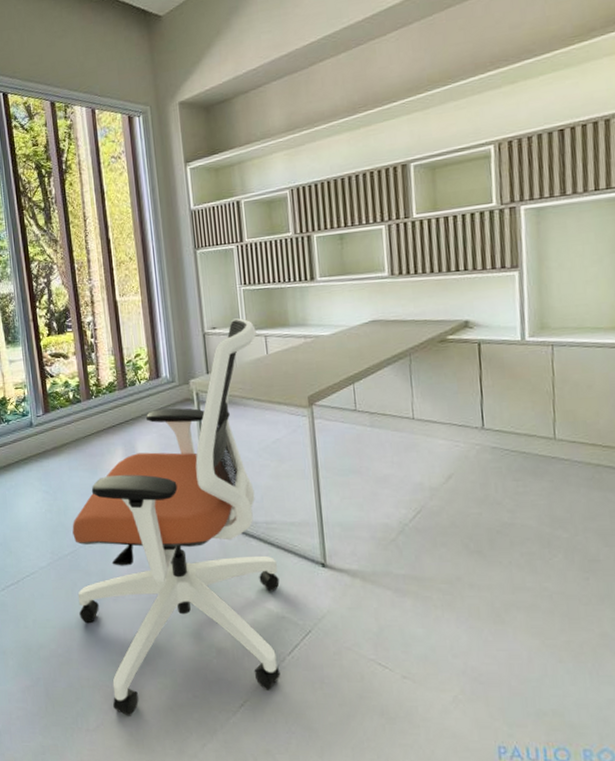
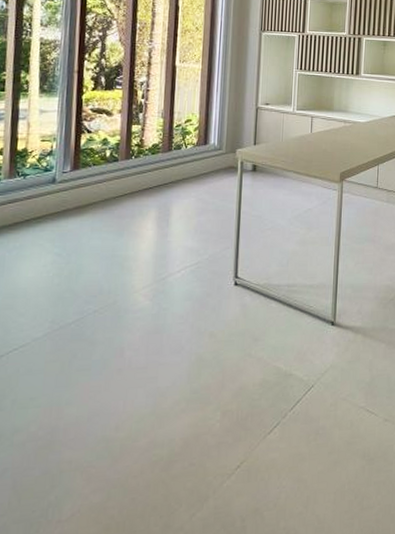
office chair: present [72,318,281,716] -> none [73,98,305,498]

